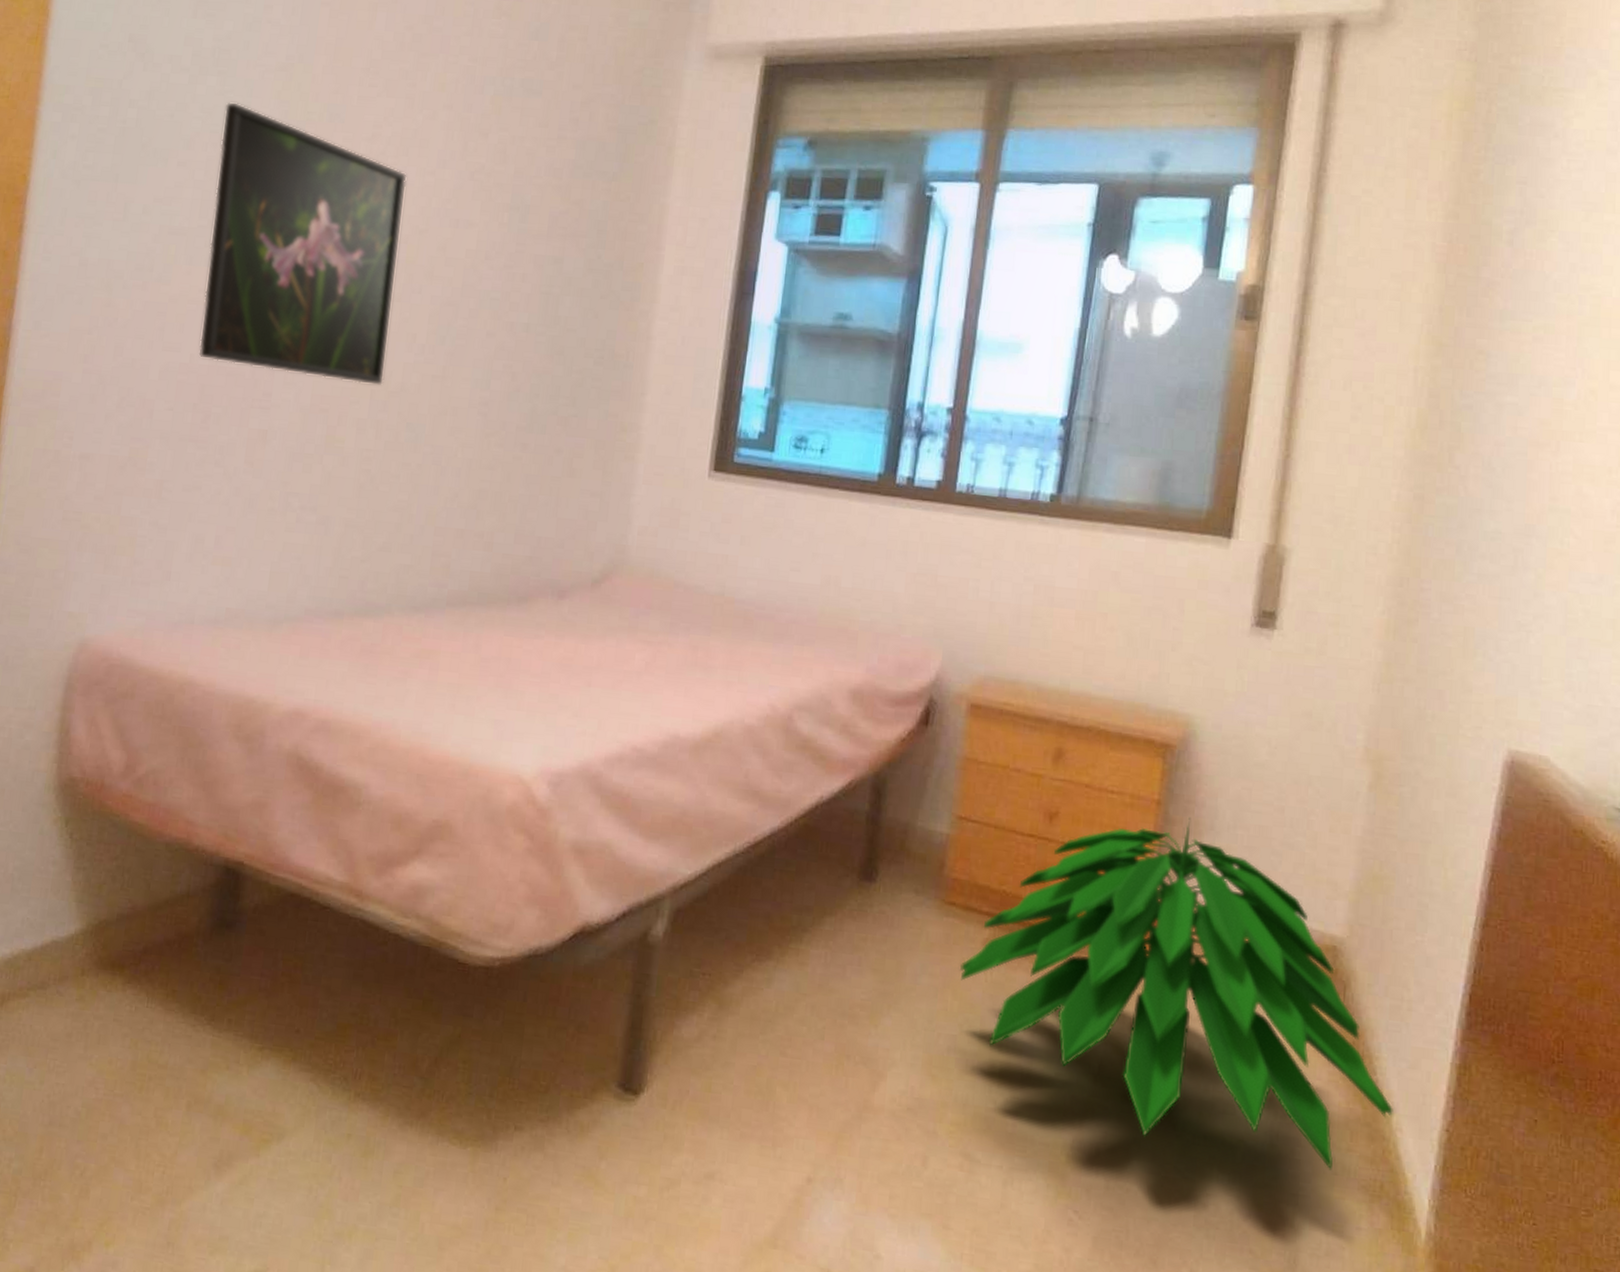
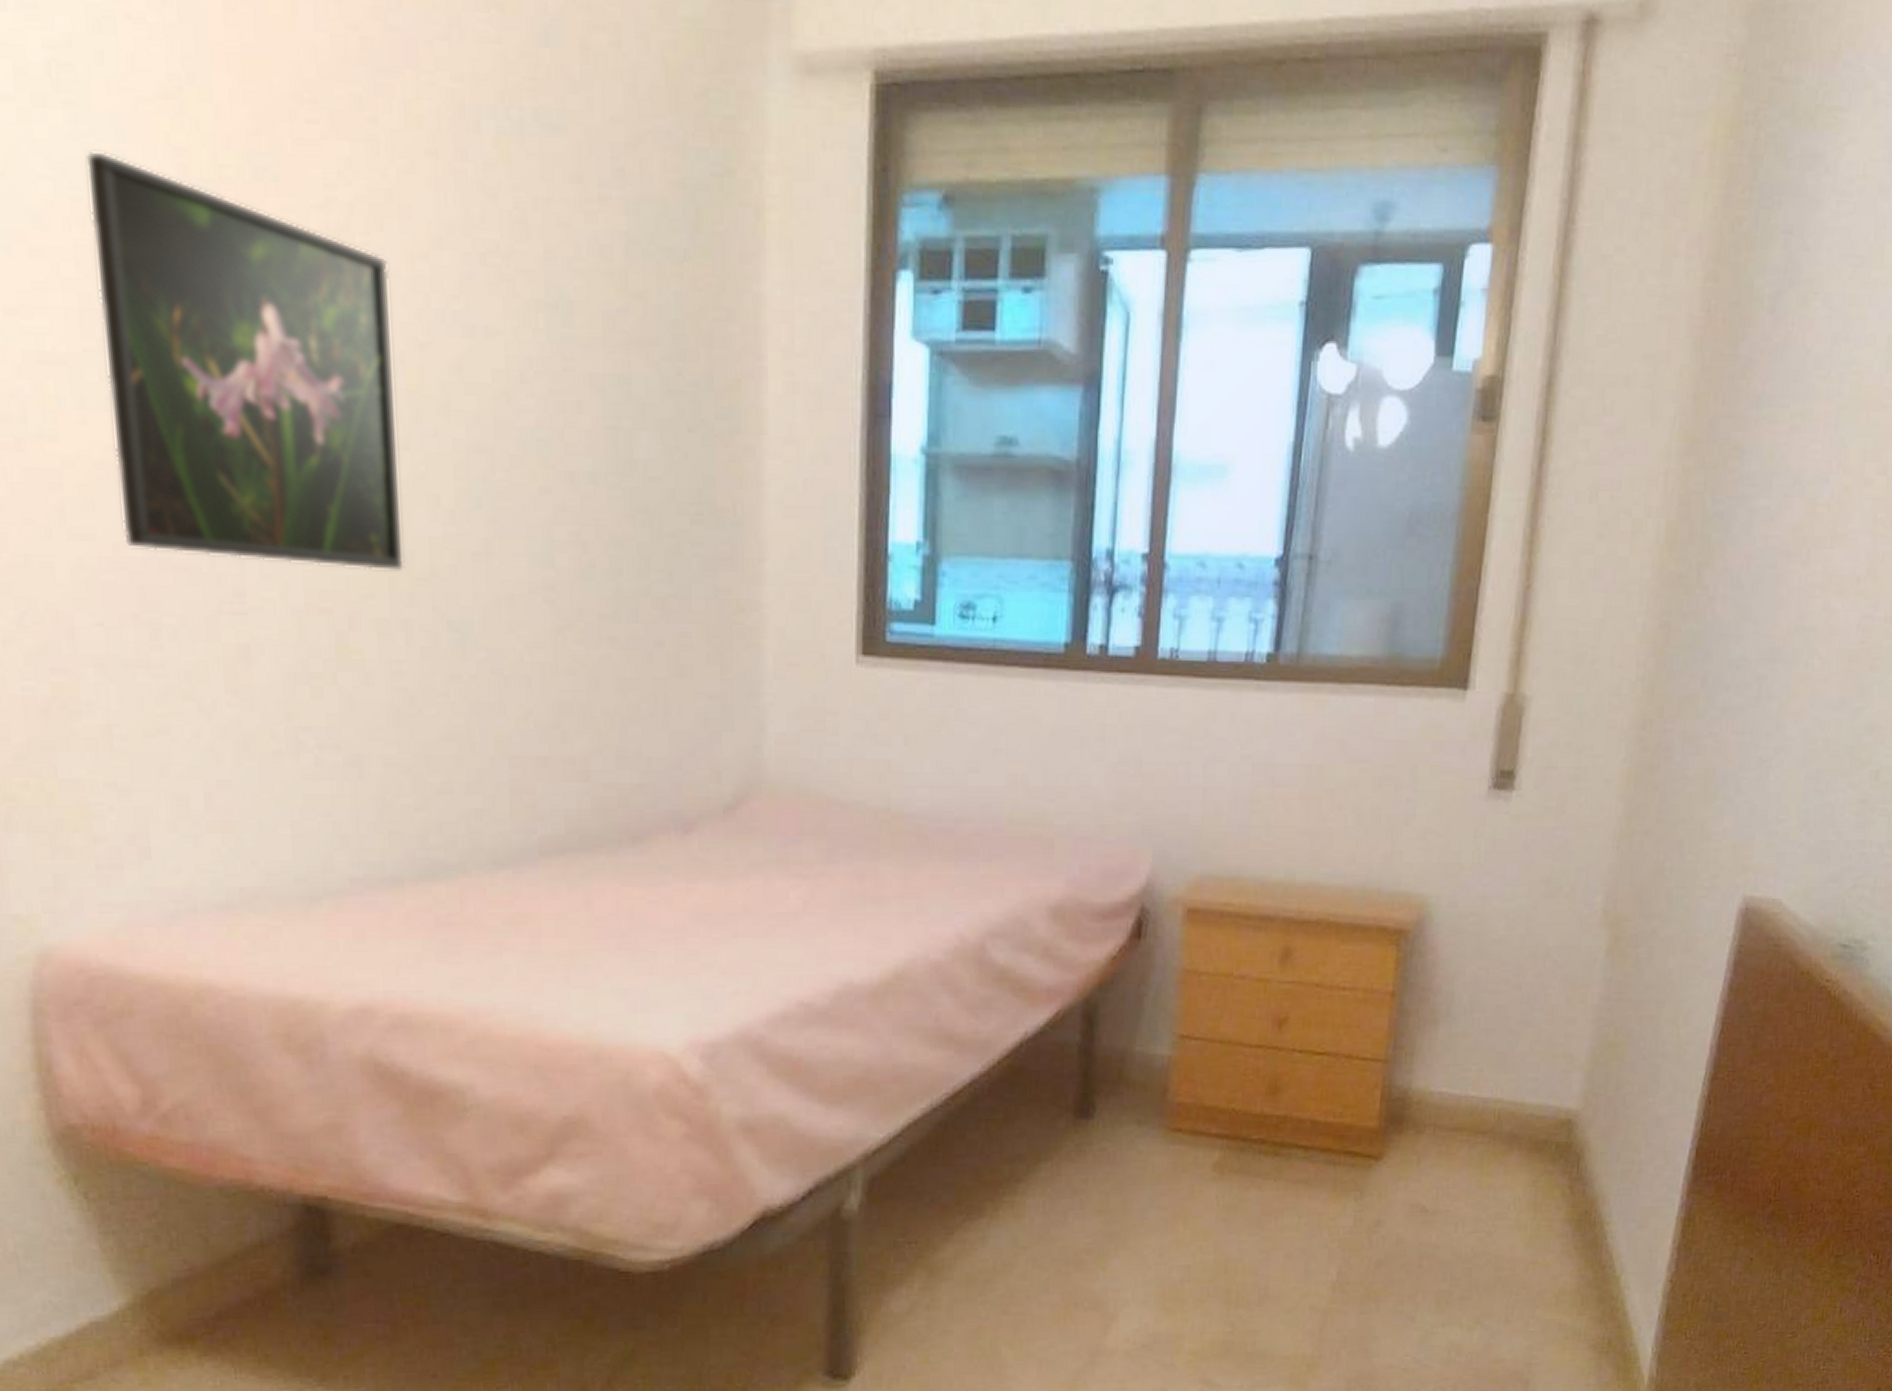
indoor plant: present [960,817,1393,1171] -> none [1190,1006,1622,1336]

